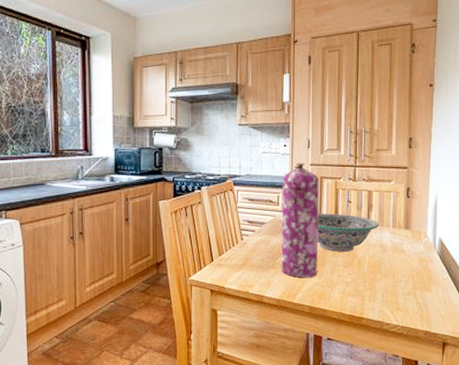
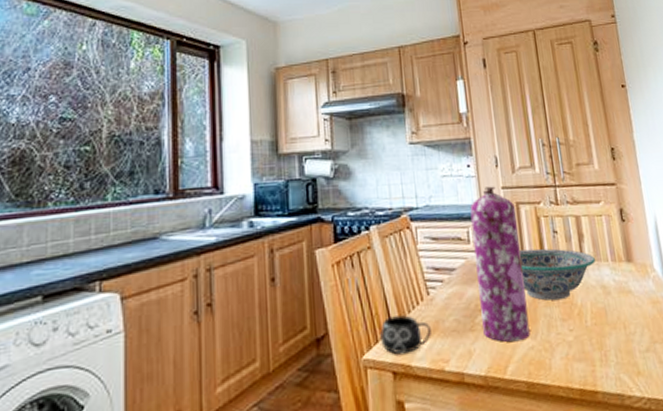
mug: none [204,252,242,279] -> present [380,315,431,355]

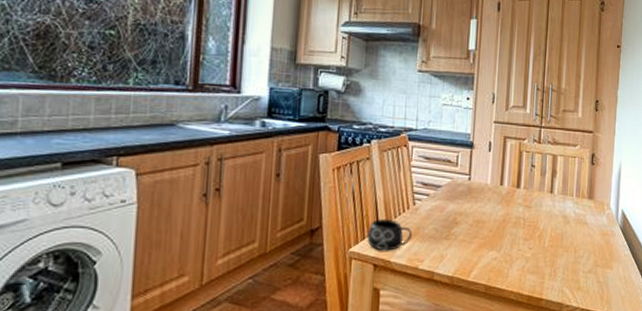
gas cylinder: present [470,186,530,342] -> none [456,119,503,252]
decorative bowl: present [519,248,595,301] -> none [497,178,562,222]

